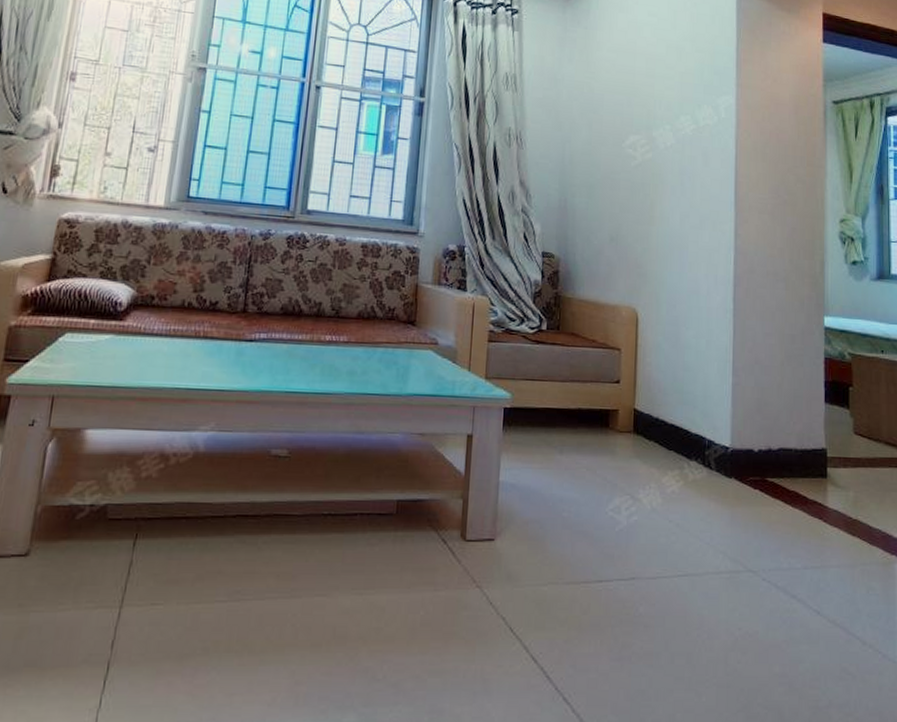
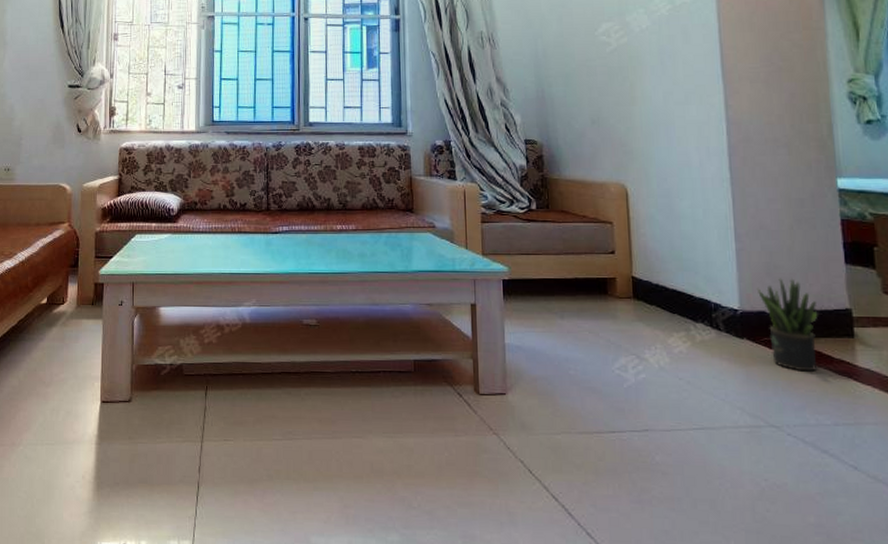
potted plant: none [747,415,799,513] -> present [756,278,818,372]

